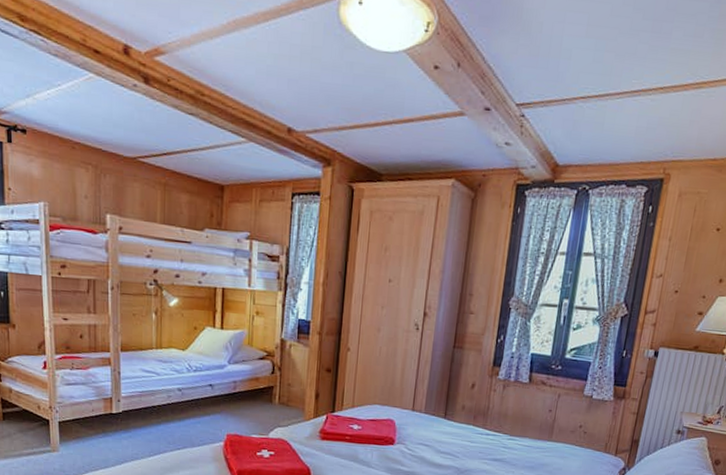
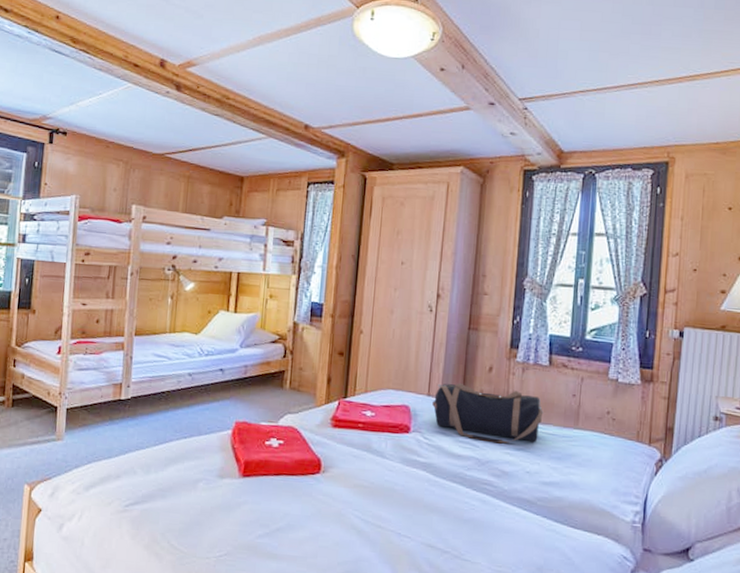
duffel bag: none [416,398,521,455] -> present [432,382,544,444]

